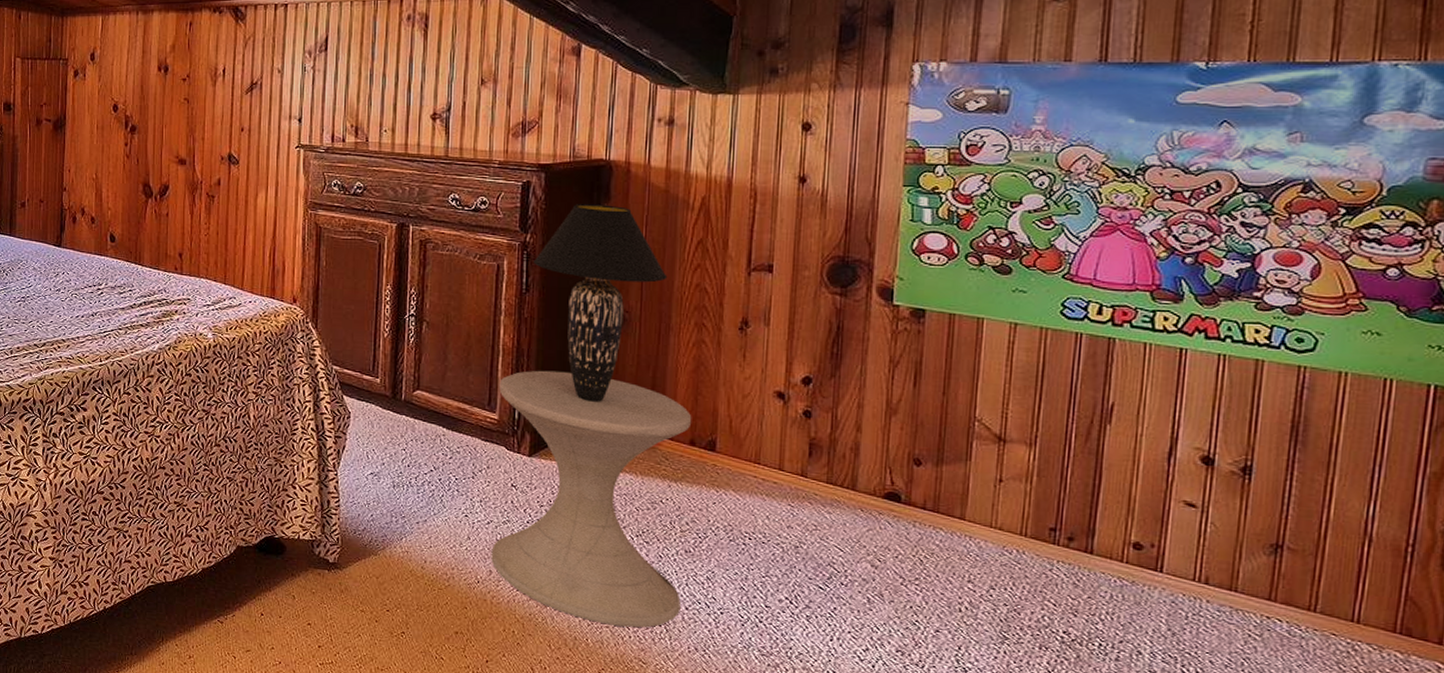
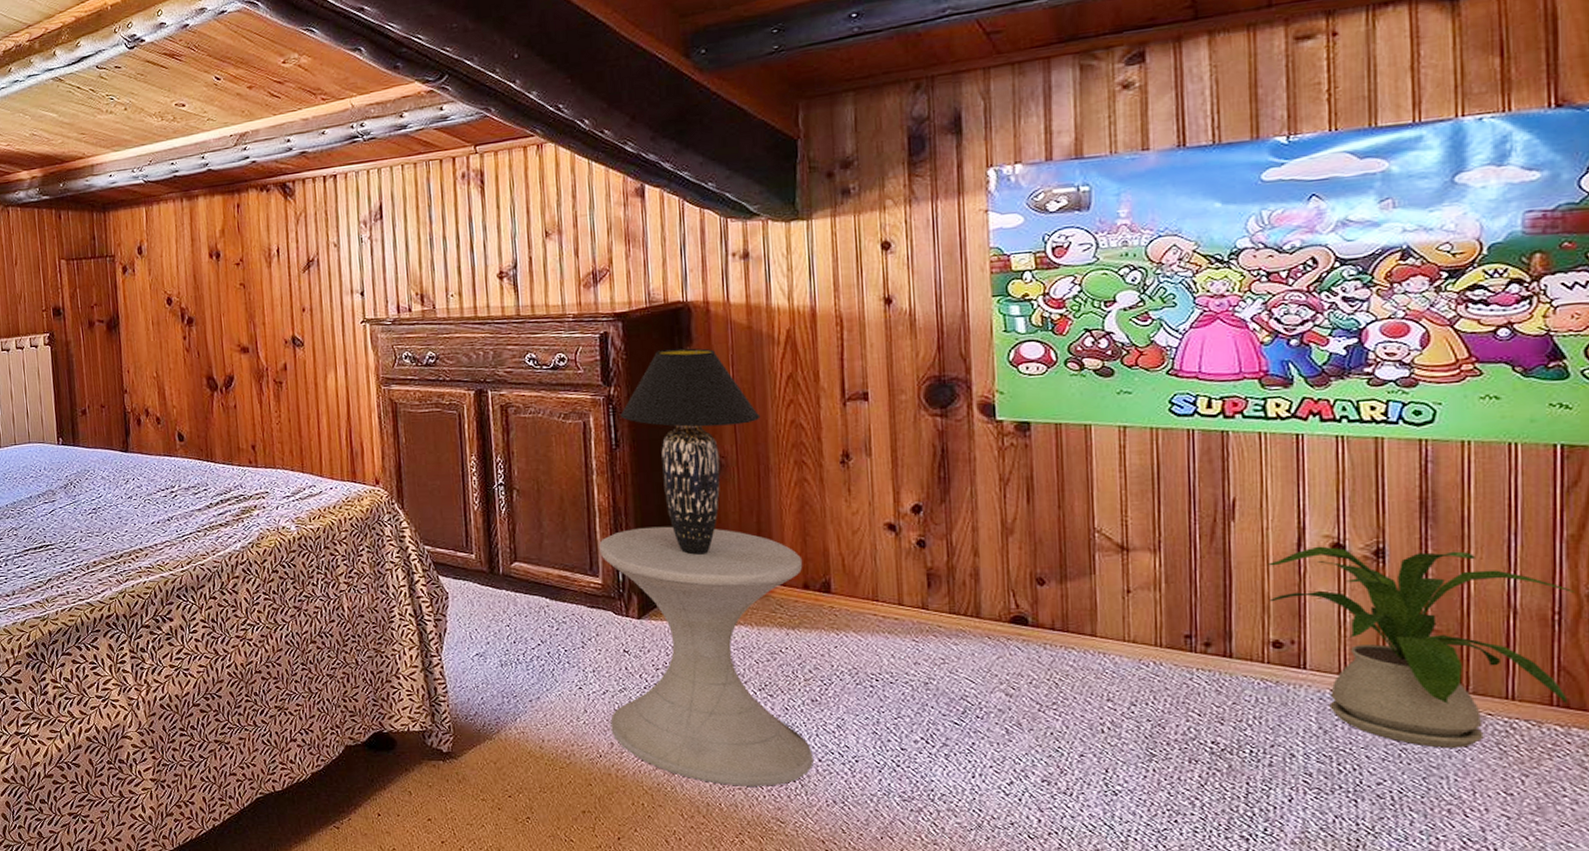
house plant: none [1136,457,1431,663] -> present [1267,546,1576,748]

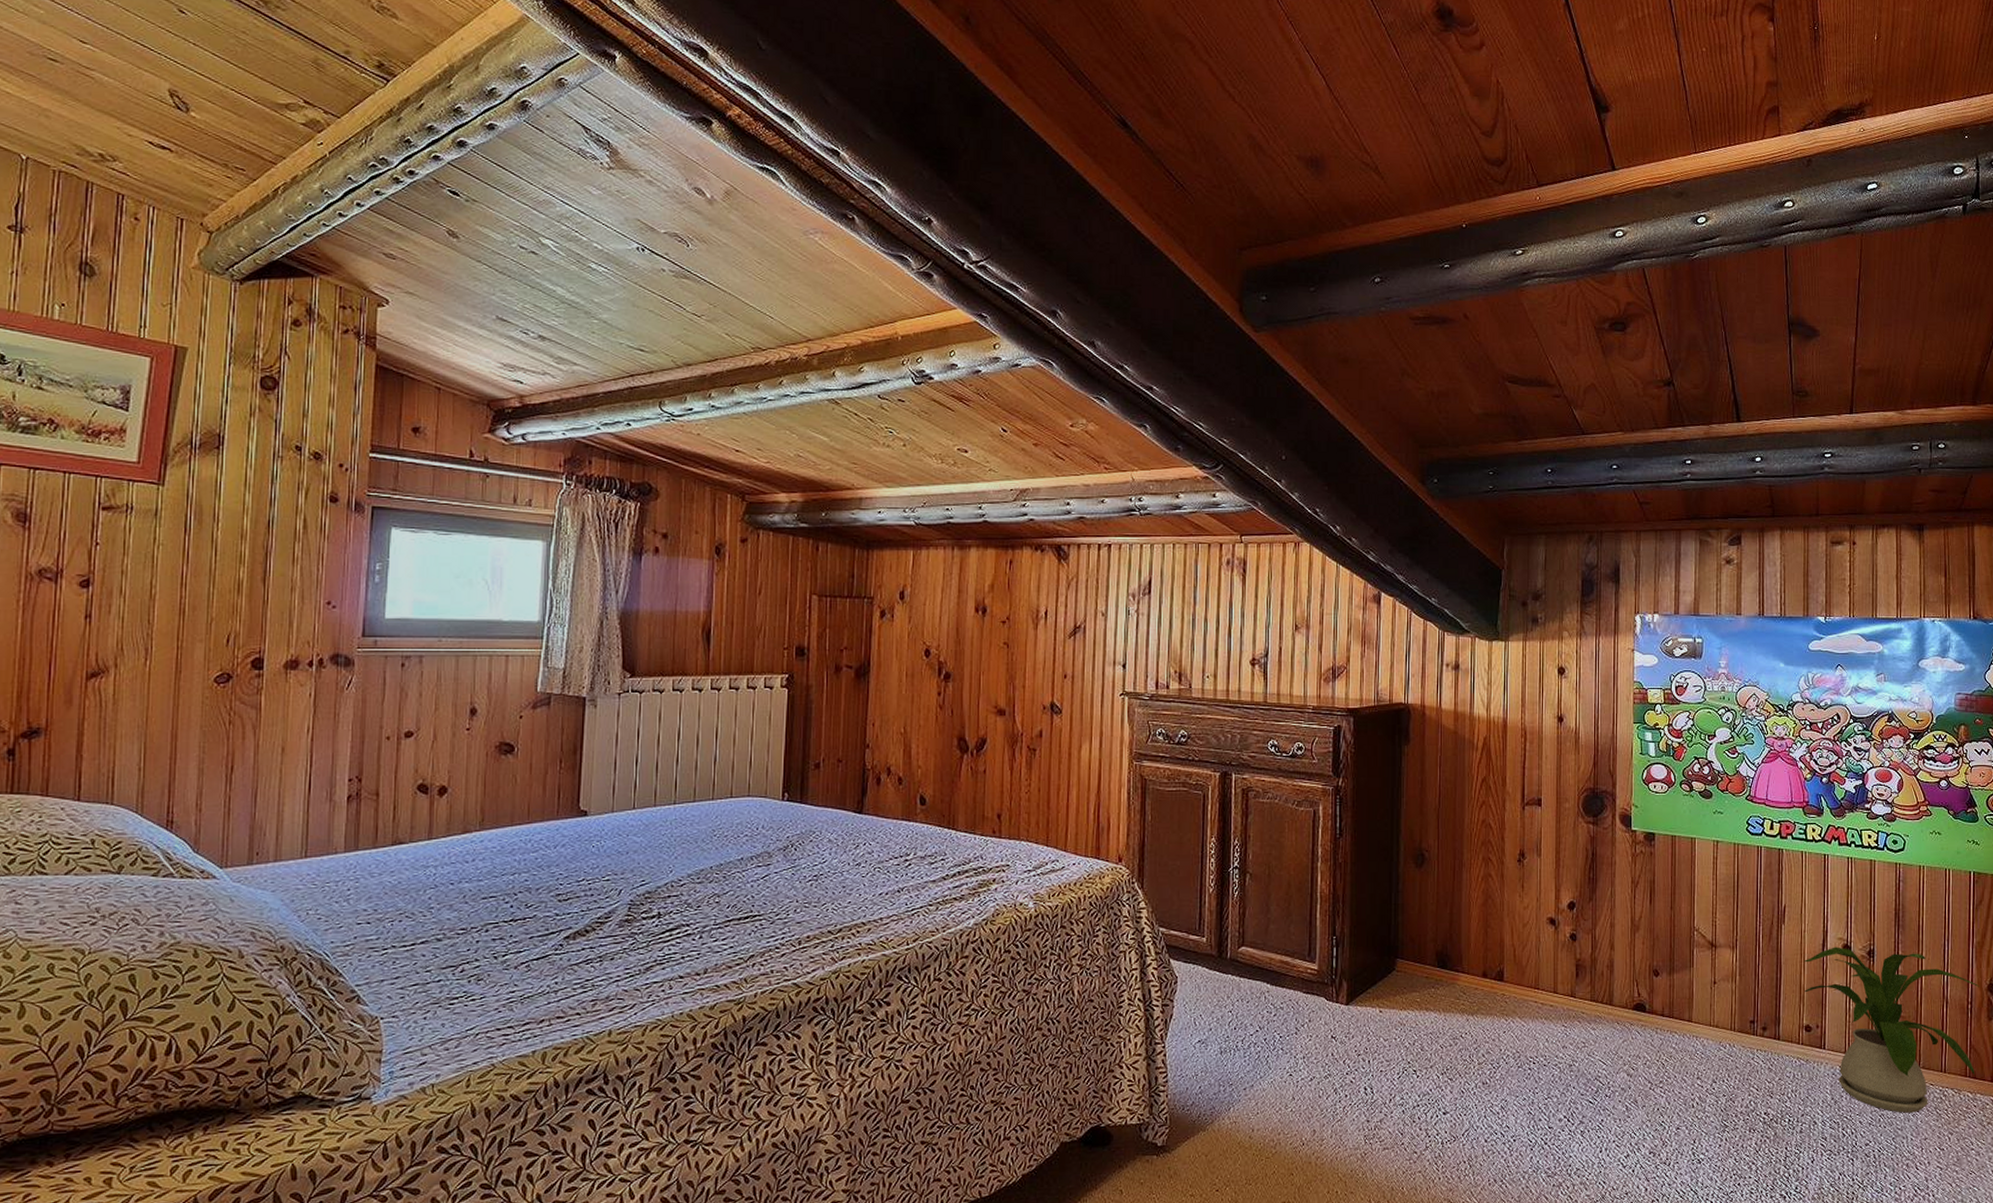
side table: present [599,526,814,786] -> none [1314,914,1484,1170]
table lamp: present [620,348,761,555] -> none [1345,747,1459,943]

